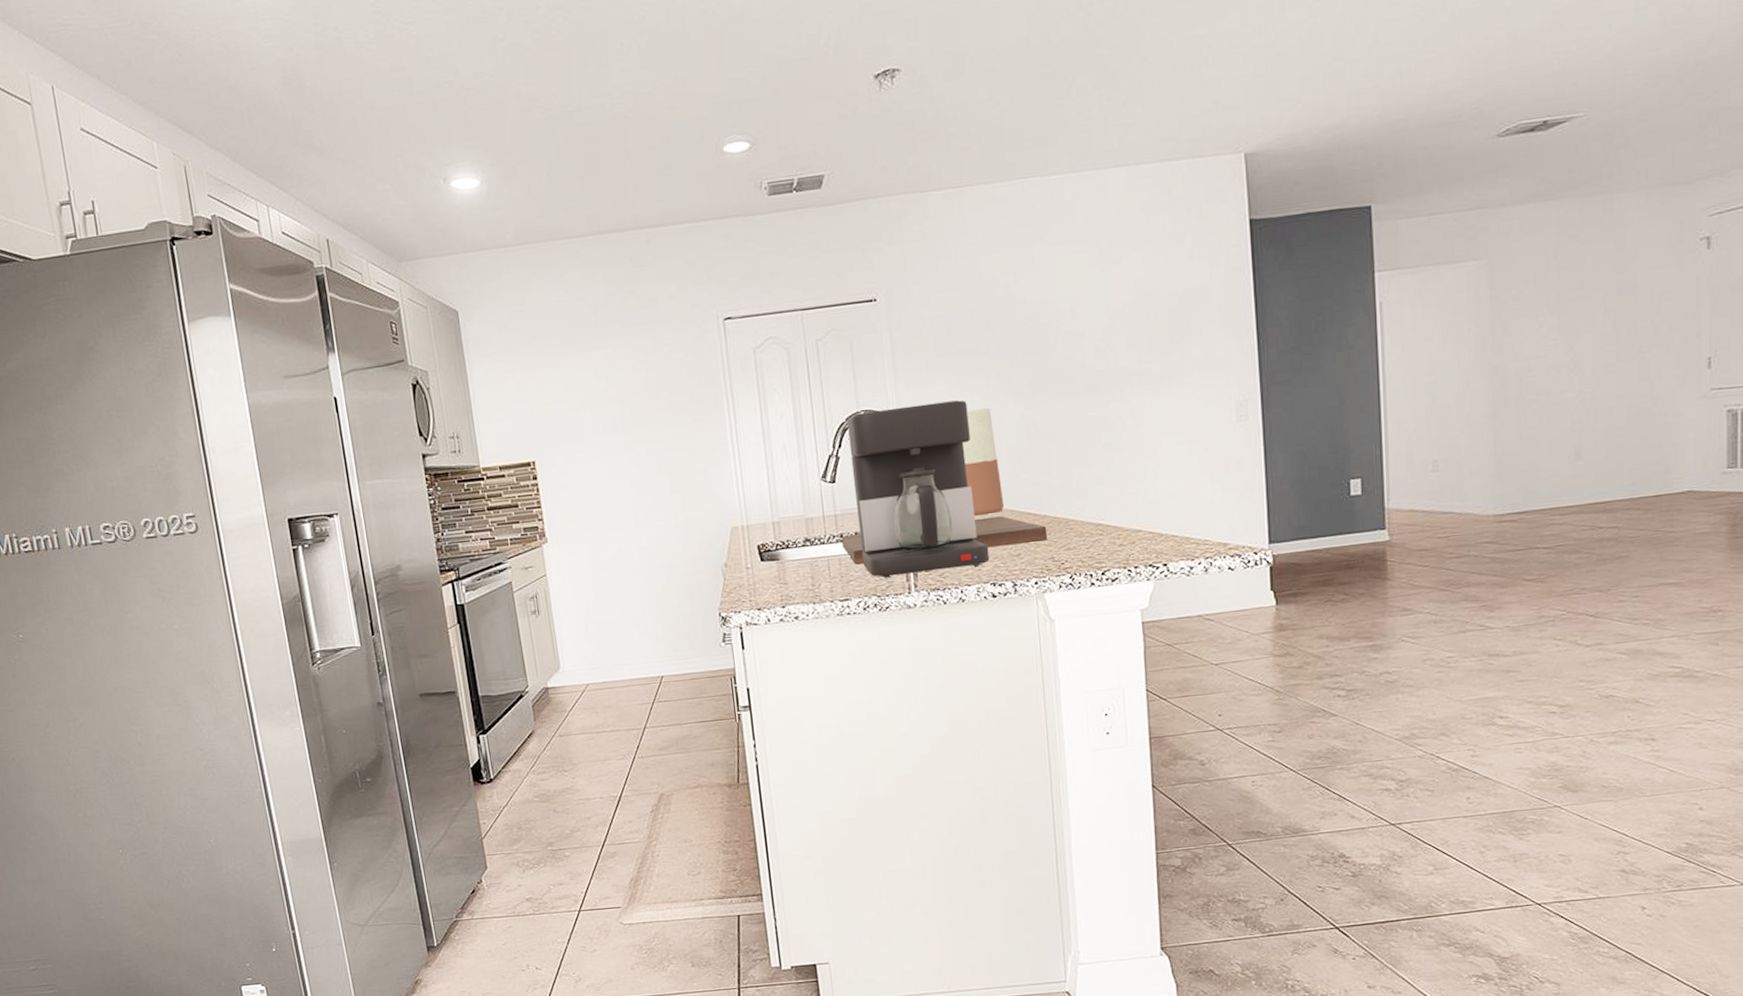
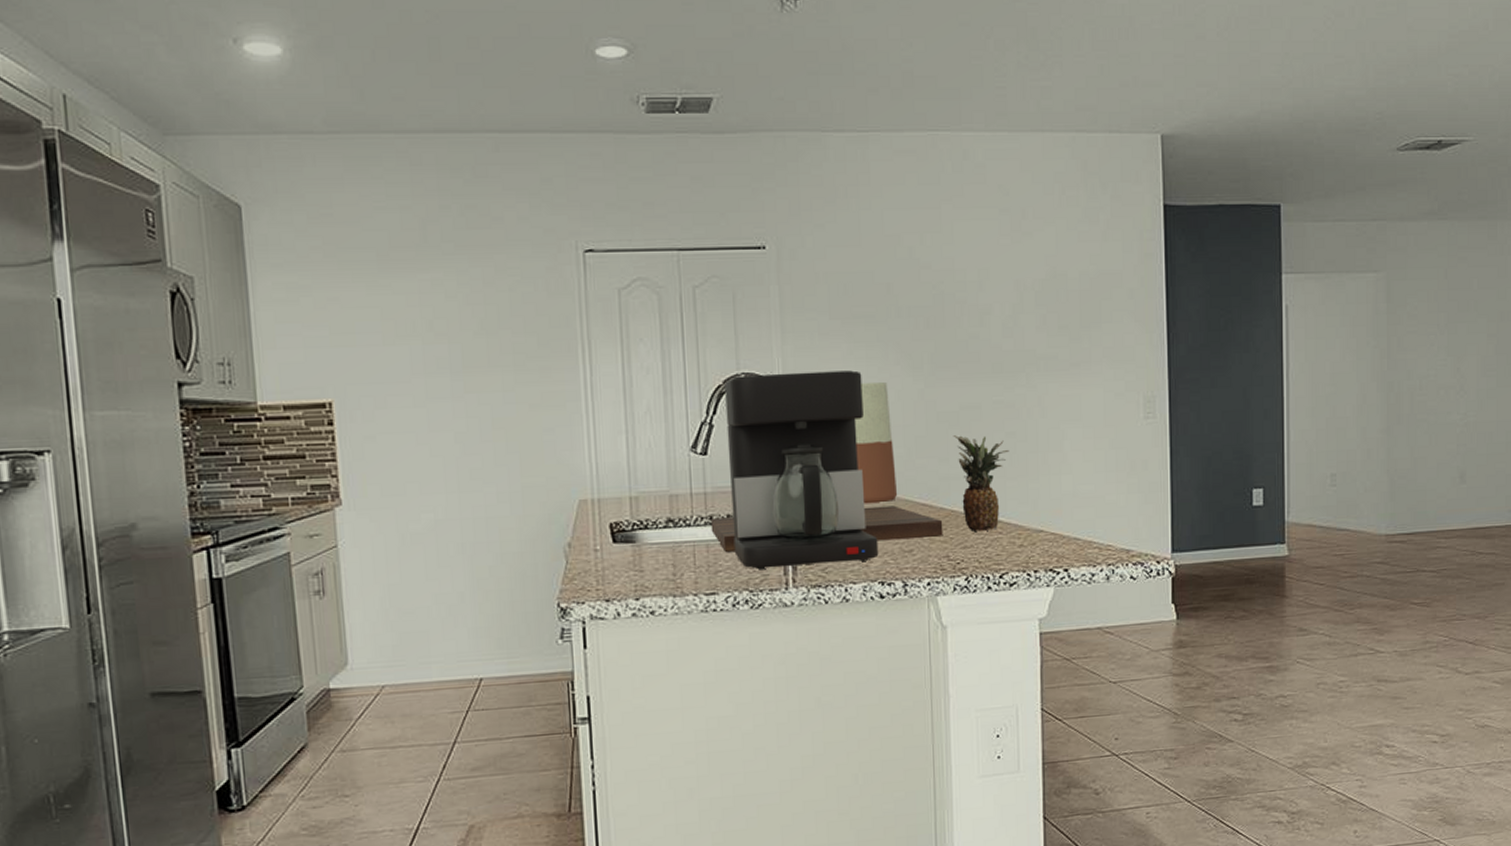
fruit: none [1053,448,1107,535] -> present [953,435,1010,532]

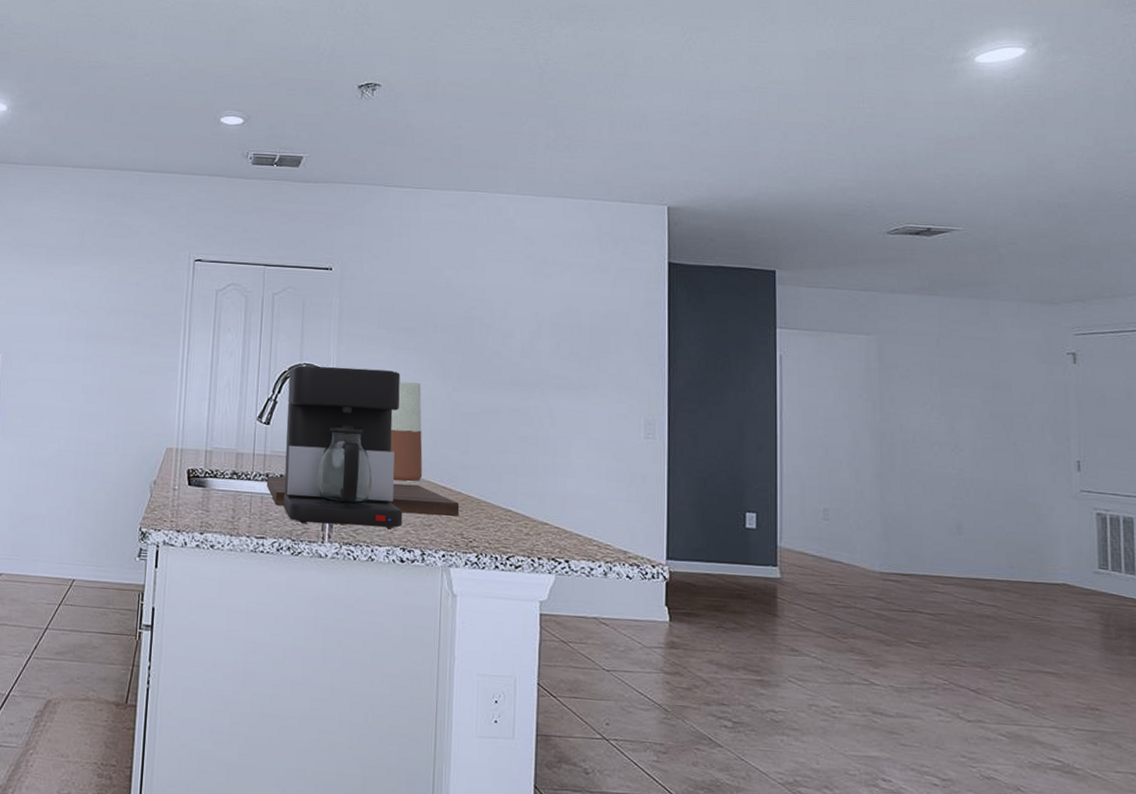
fruit: present [953,435,1010,532] -> none [473,433,522,517]

